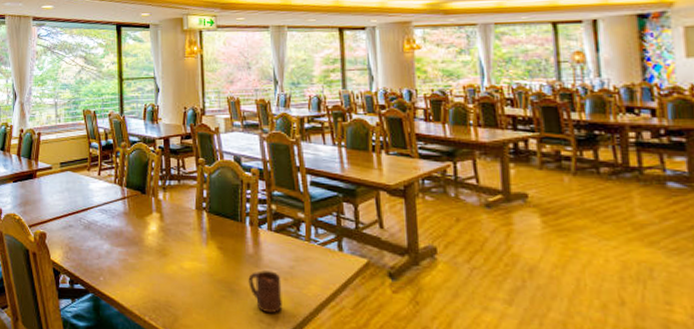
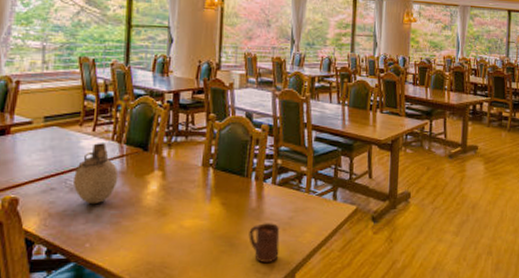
vase: none [85,186,122,242] -> present [72,143,119,205]

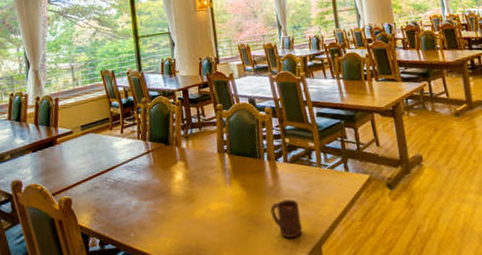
vase: present [72,143,119,205] -> none [111,142,149,198]

